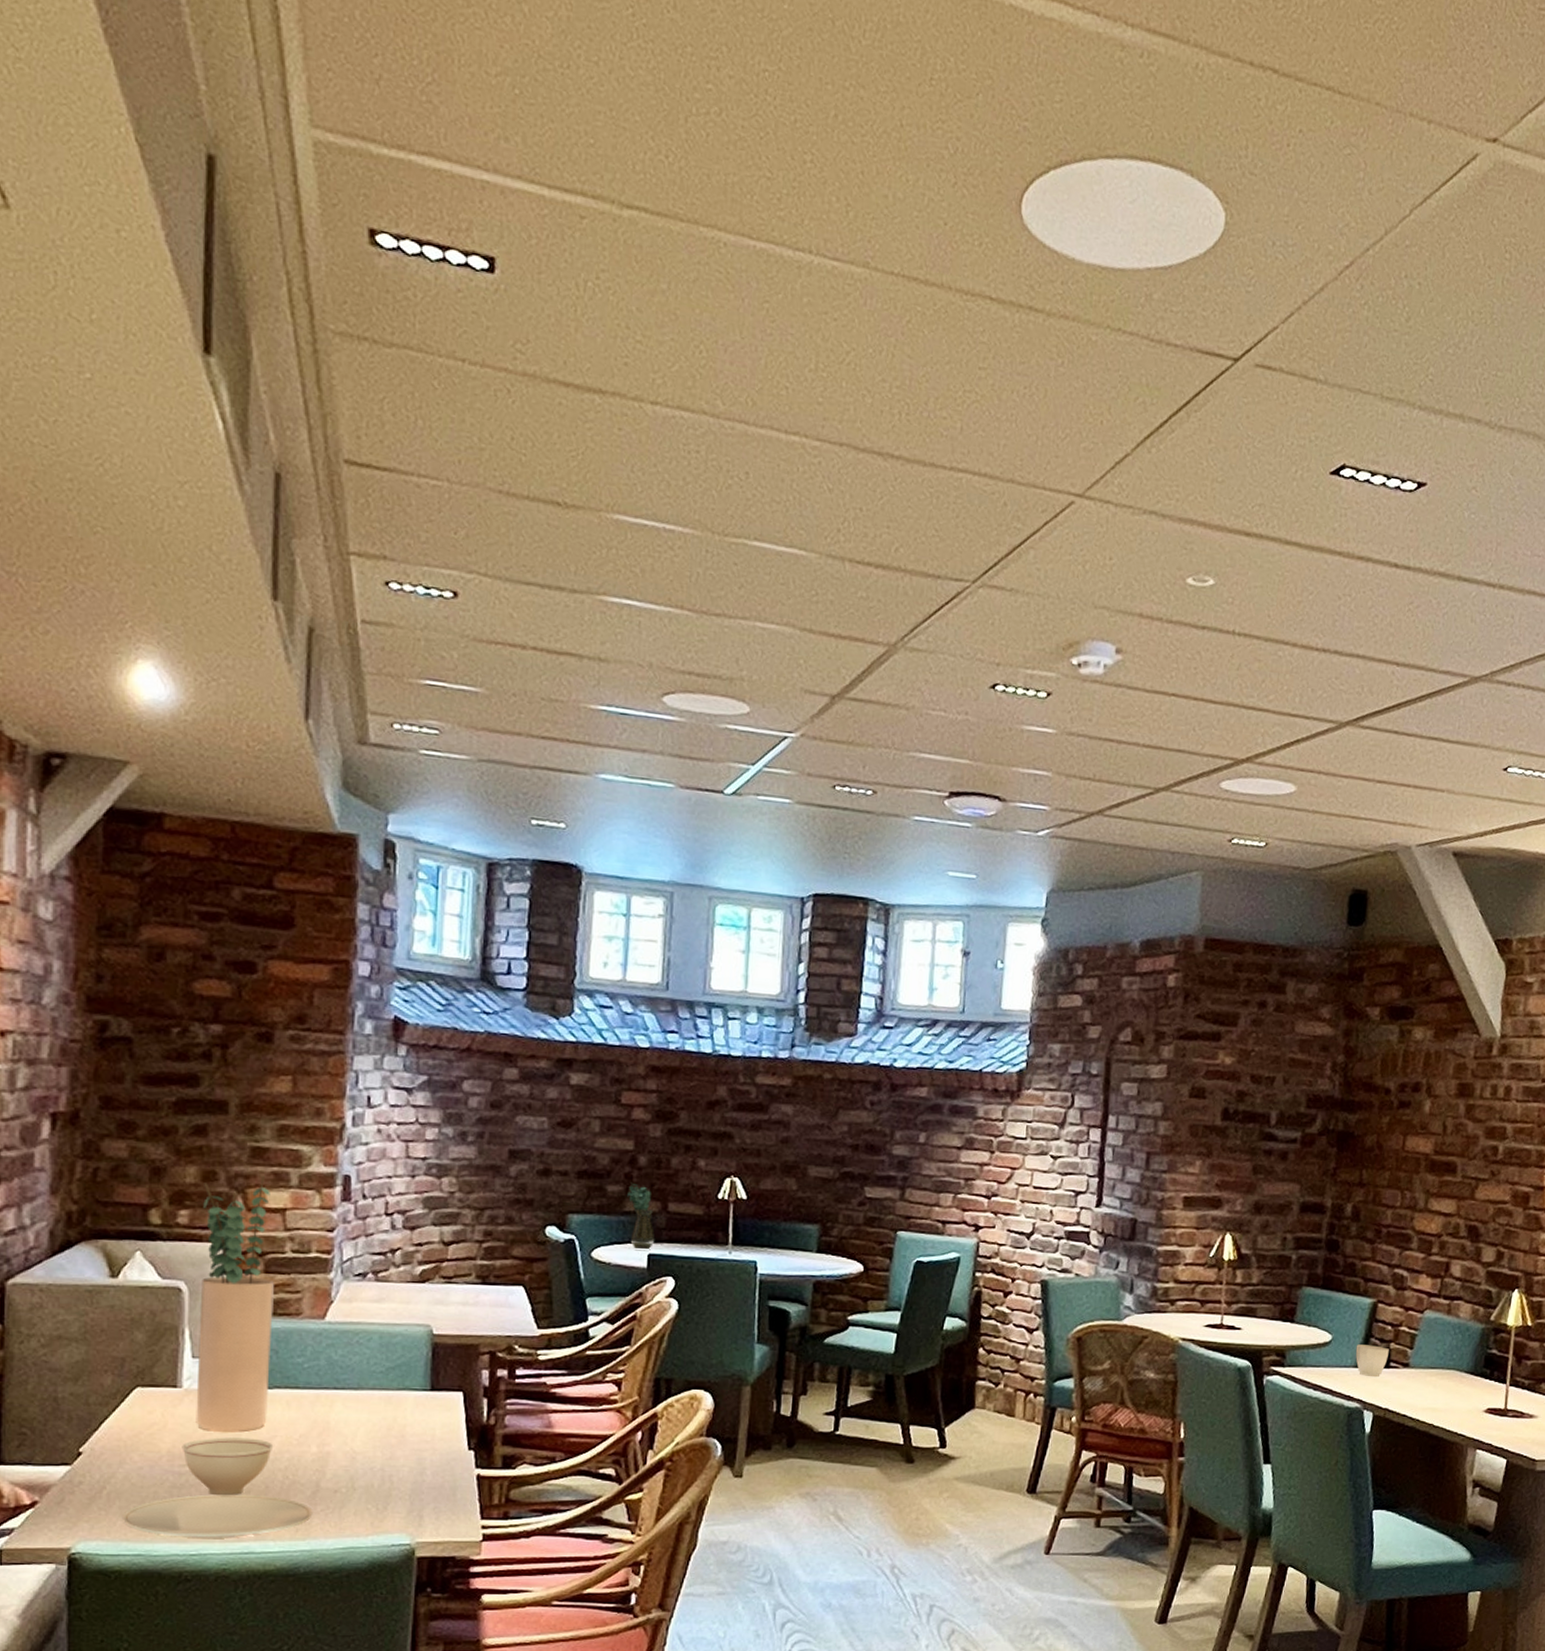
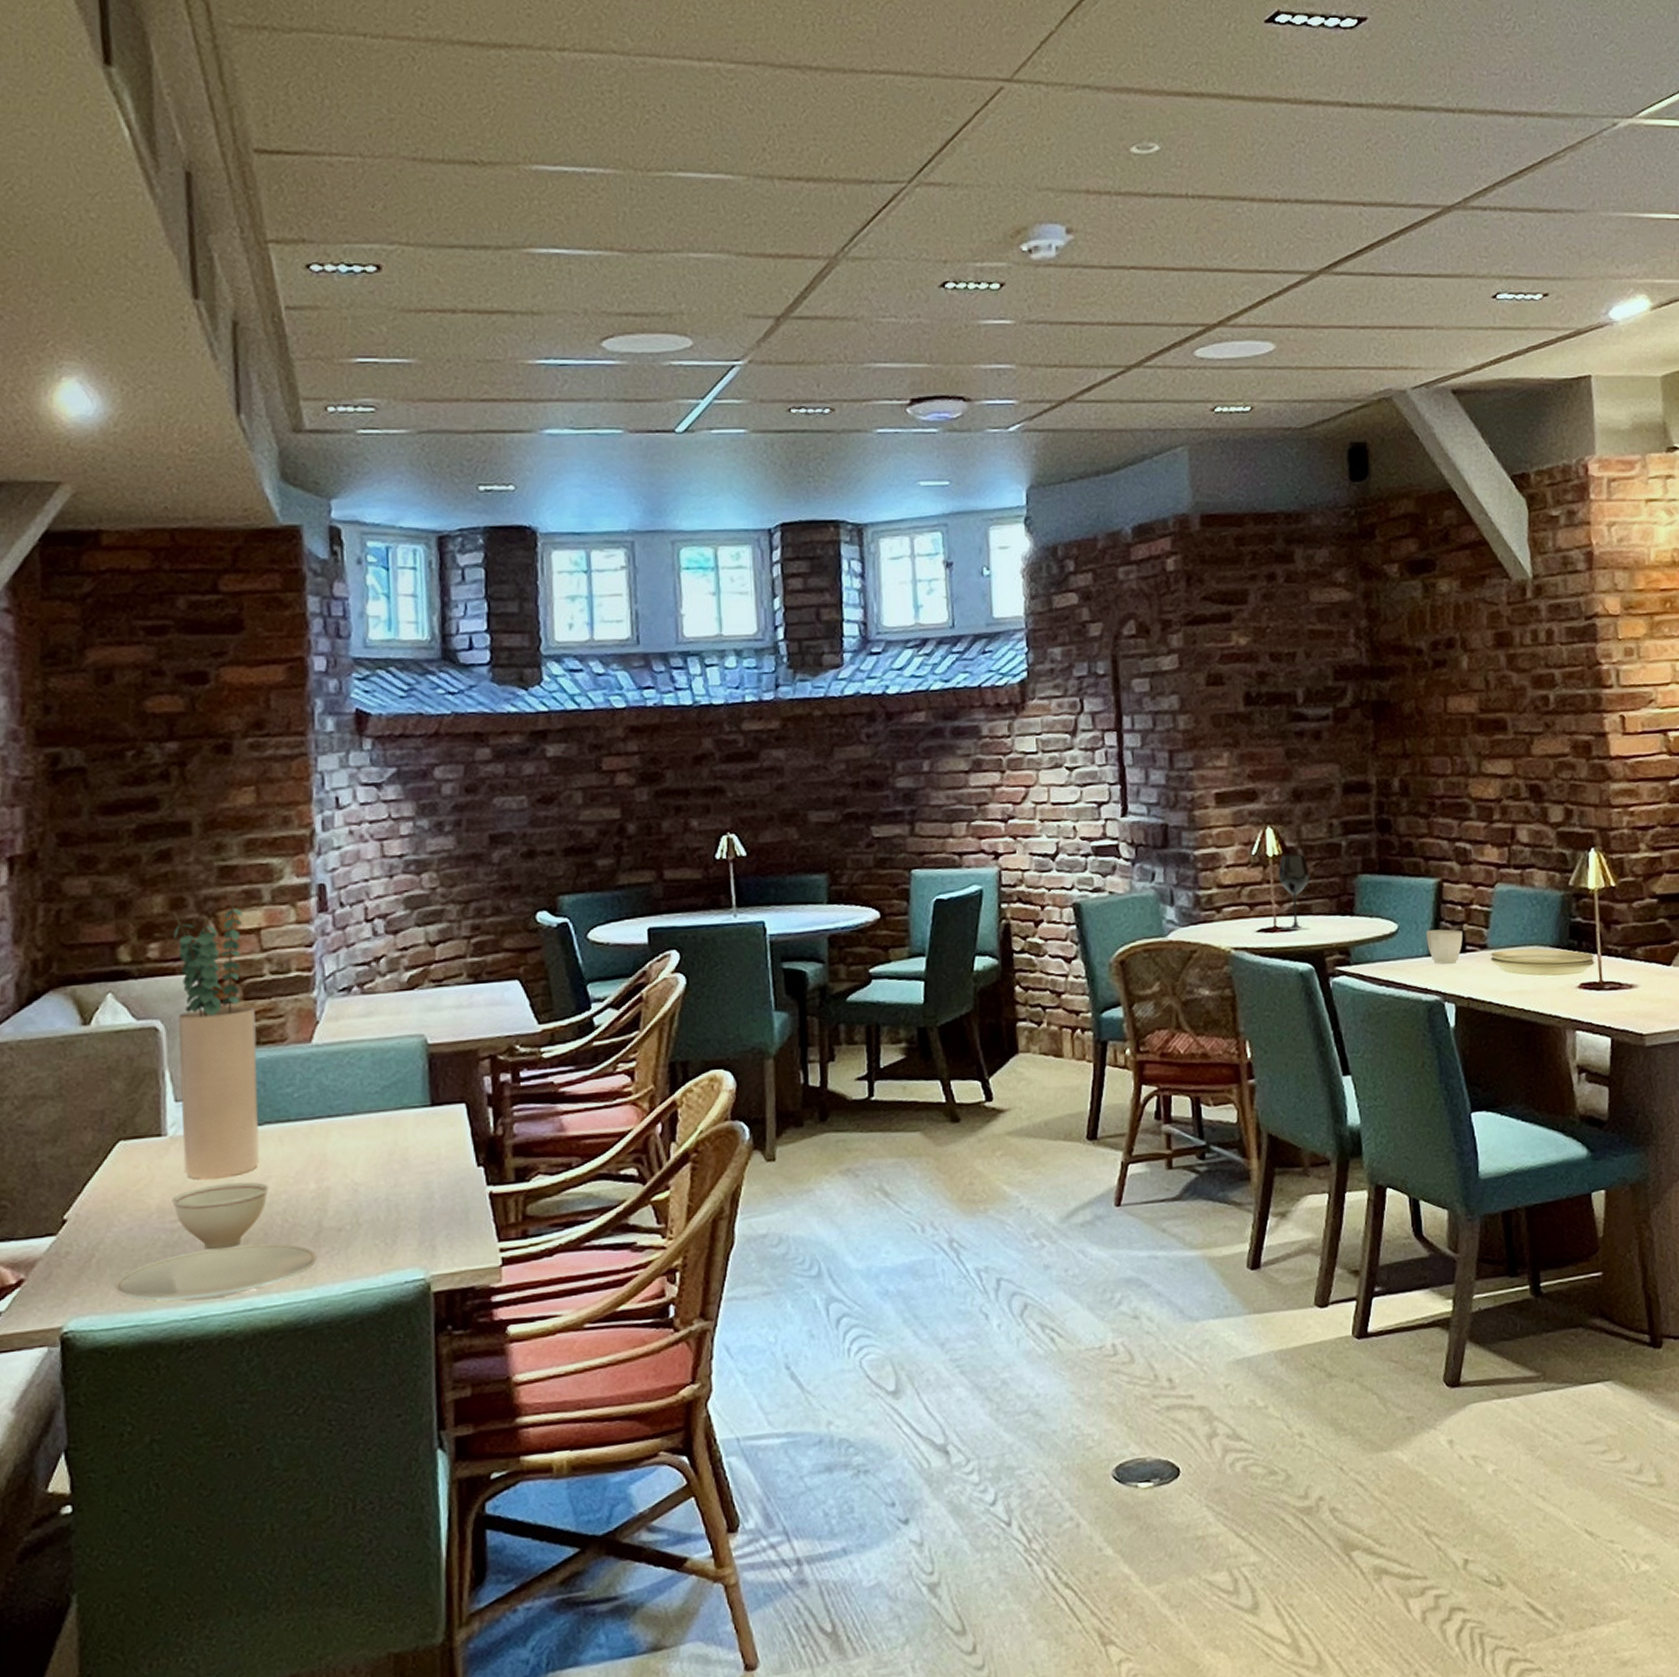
vase: present [627,1182,655,1252] -> none [619,853,654,927]
wineglass: none [1227,1261,1260,1330] -> present [1278,854,1310,931]
plate: none [1410,1370,1503,1400] -> present [1490,949,1595,977]

